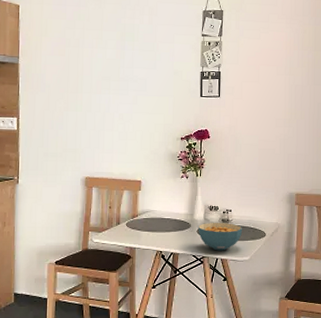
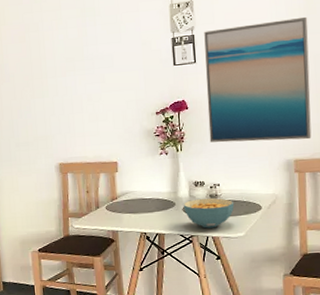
wall art: none [226,69,315,177] -> present [204,16,312,143]

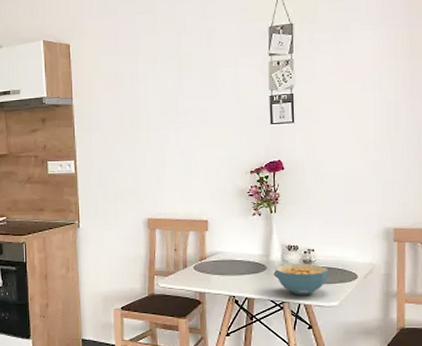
wall art: present [204,16,312,143] -> none [303,81,413,208]

